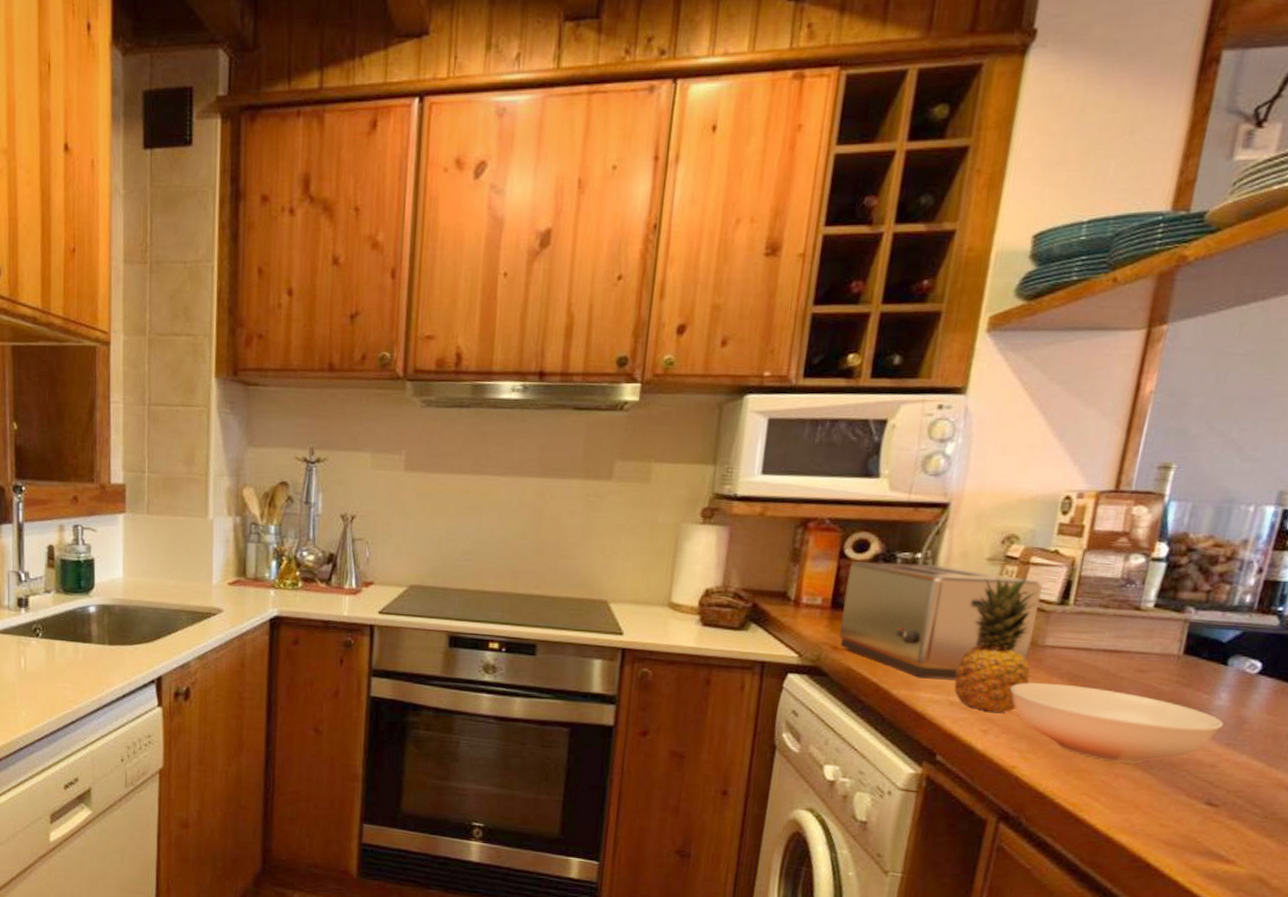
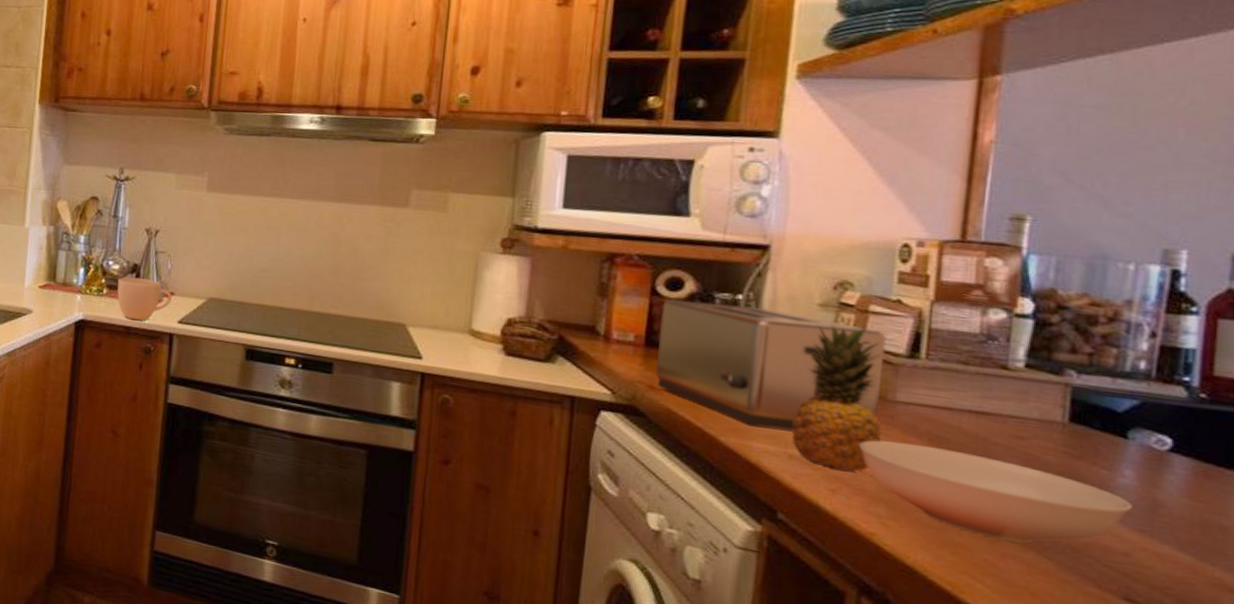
cup: none [312,568,371,614] -> present [117,277,172,321]

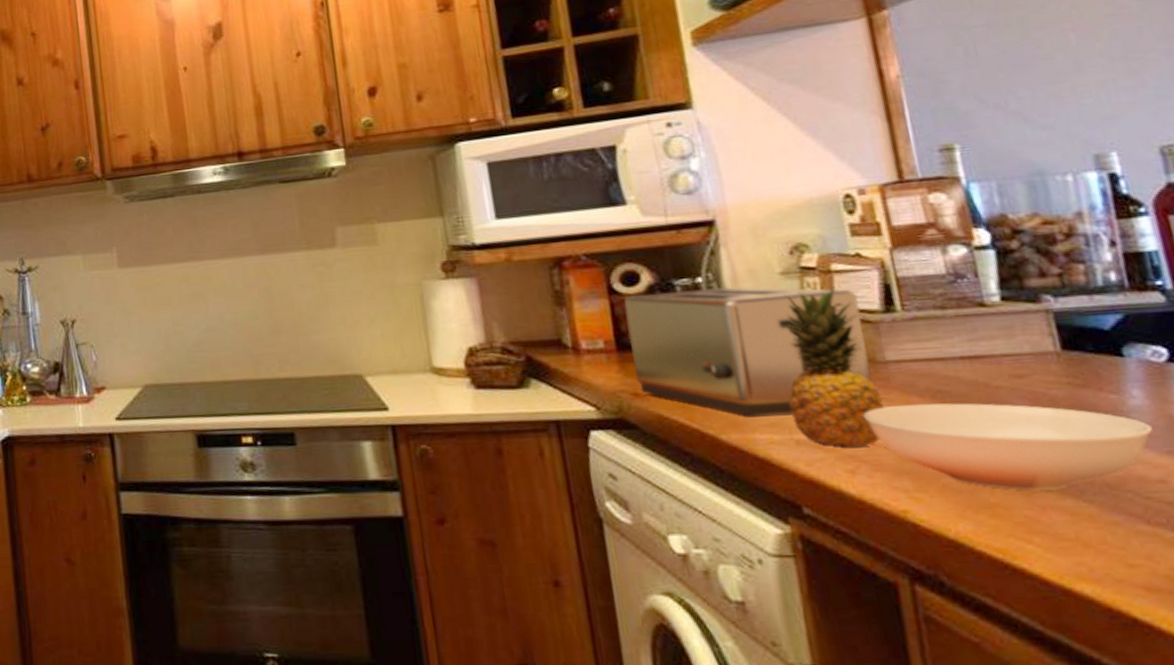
cup: present [117,277,172,321] -> none [40,376,104,426]

